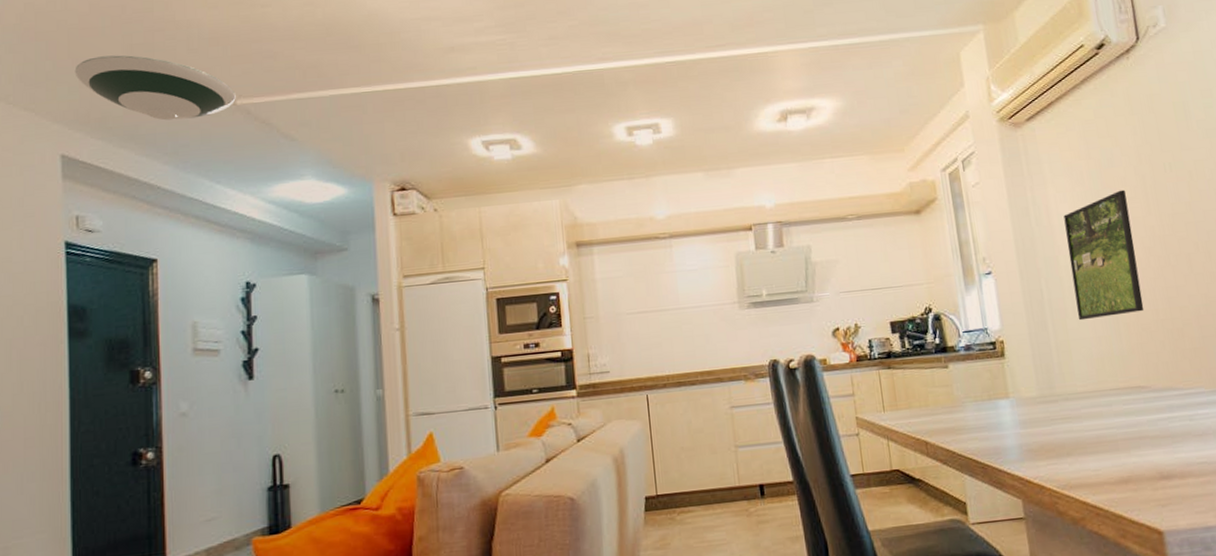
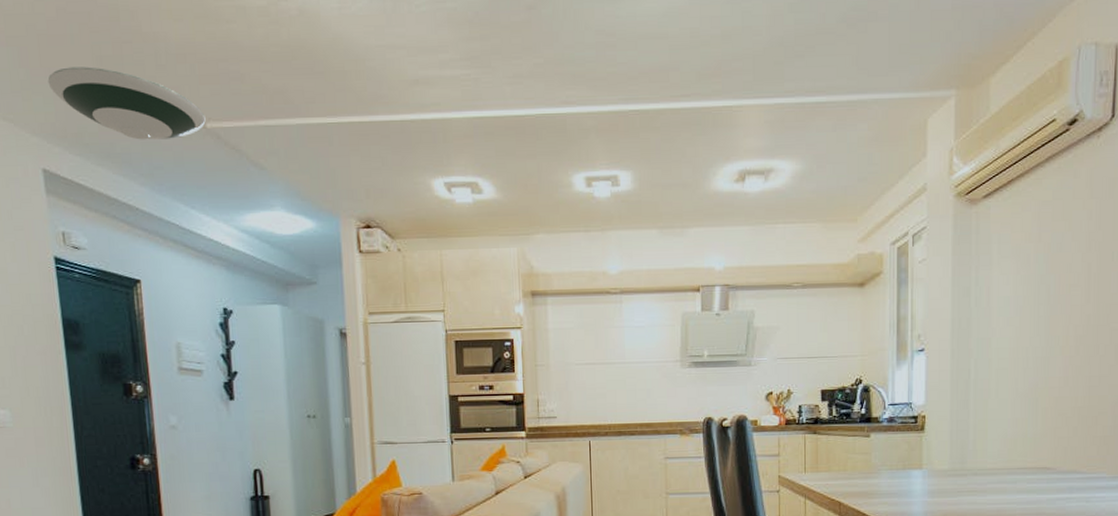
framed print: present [1063,189,1144,321] -> none [999,276,1068,402]

